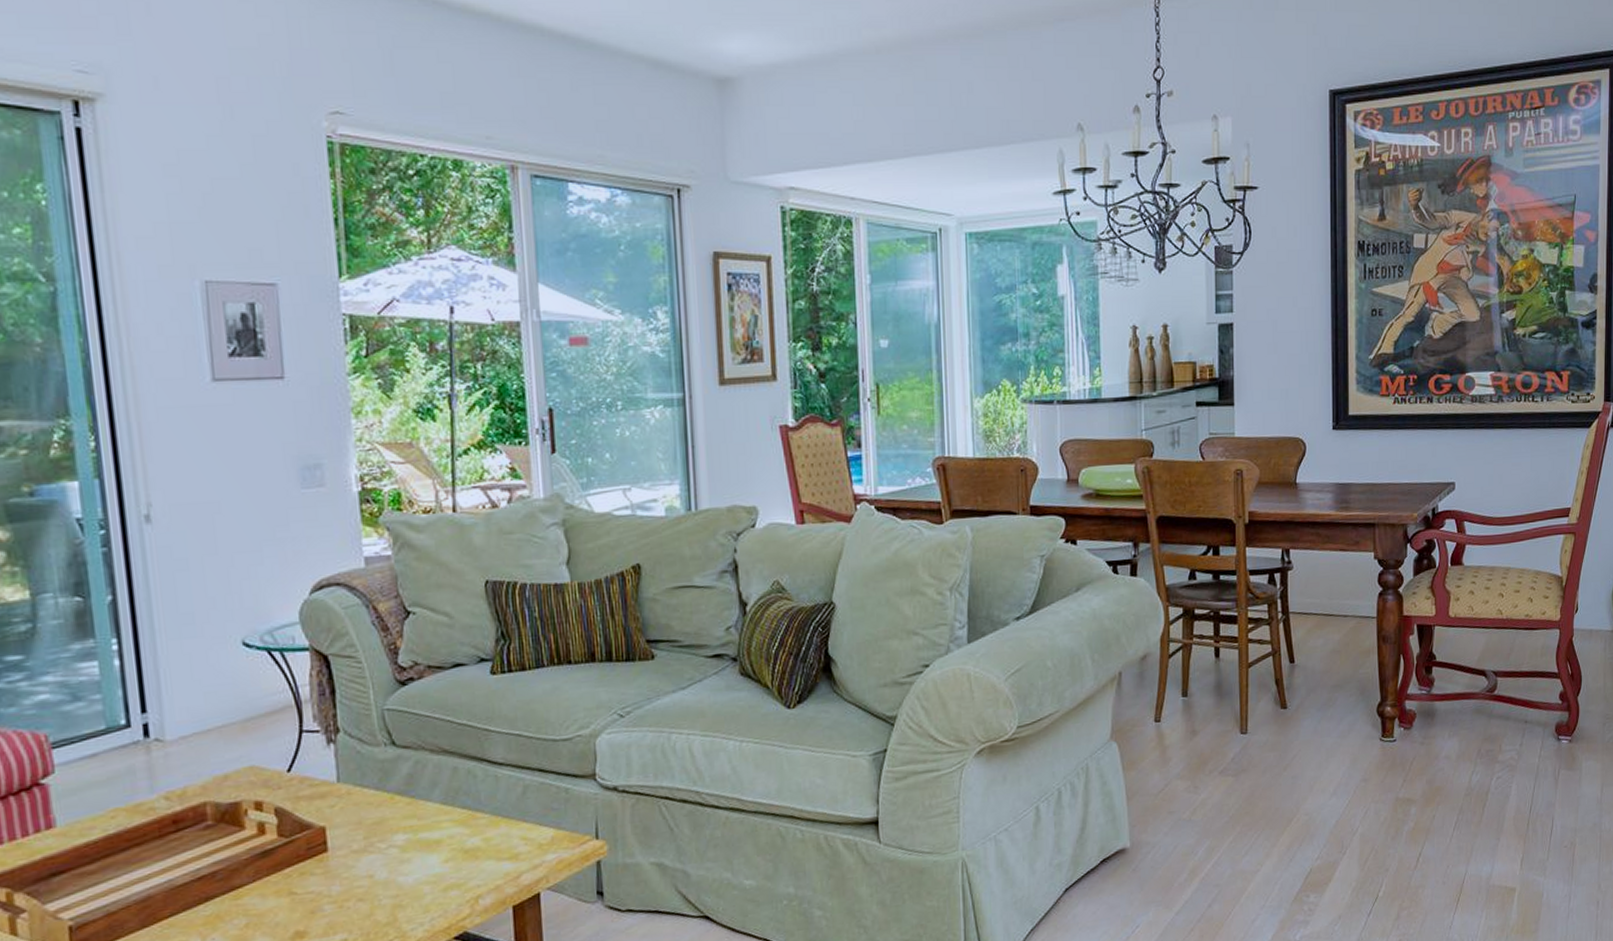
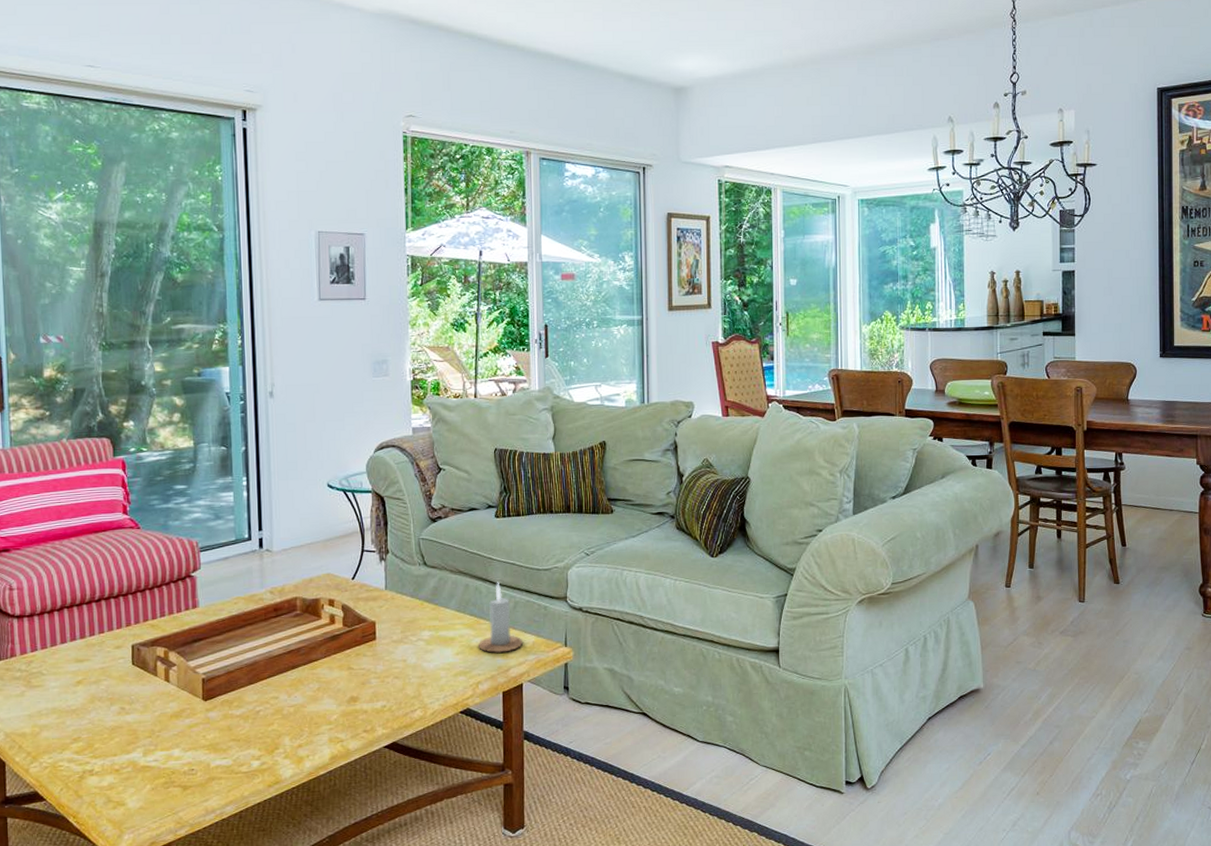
candle: none [474,760,539,856] -> present [477,582,524,653]

